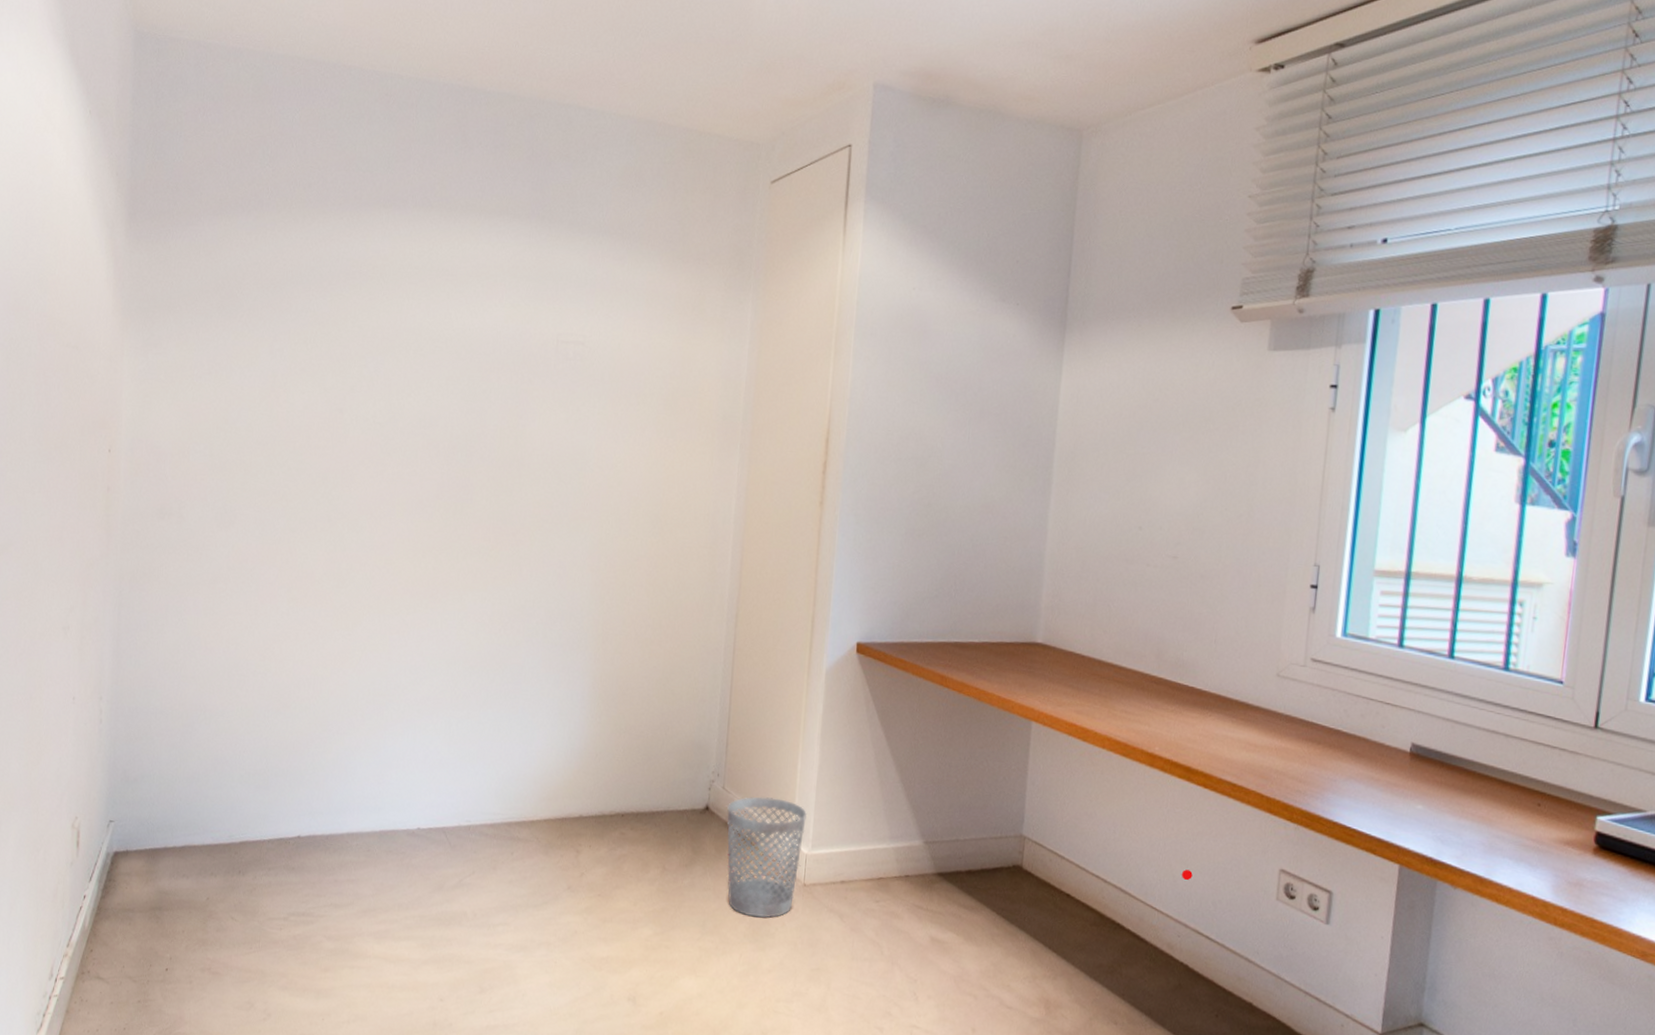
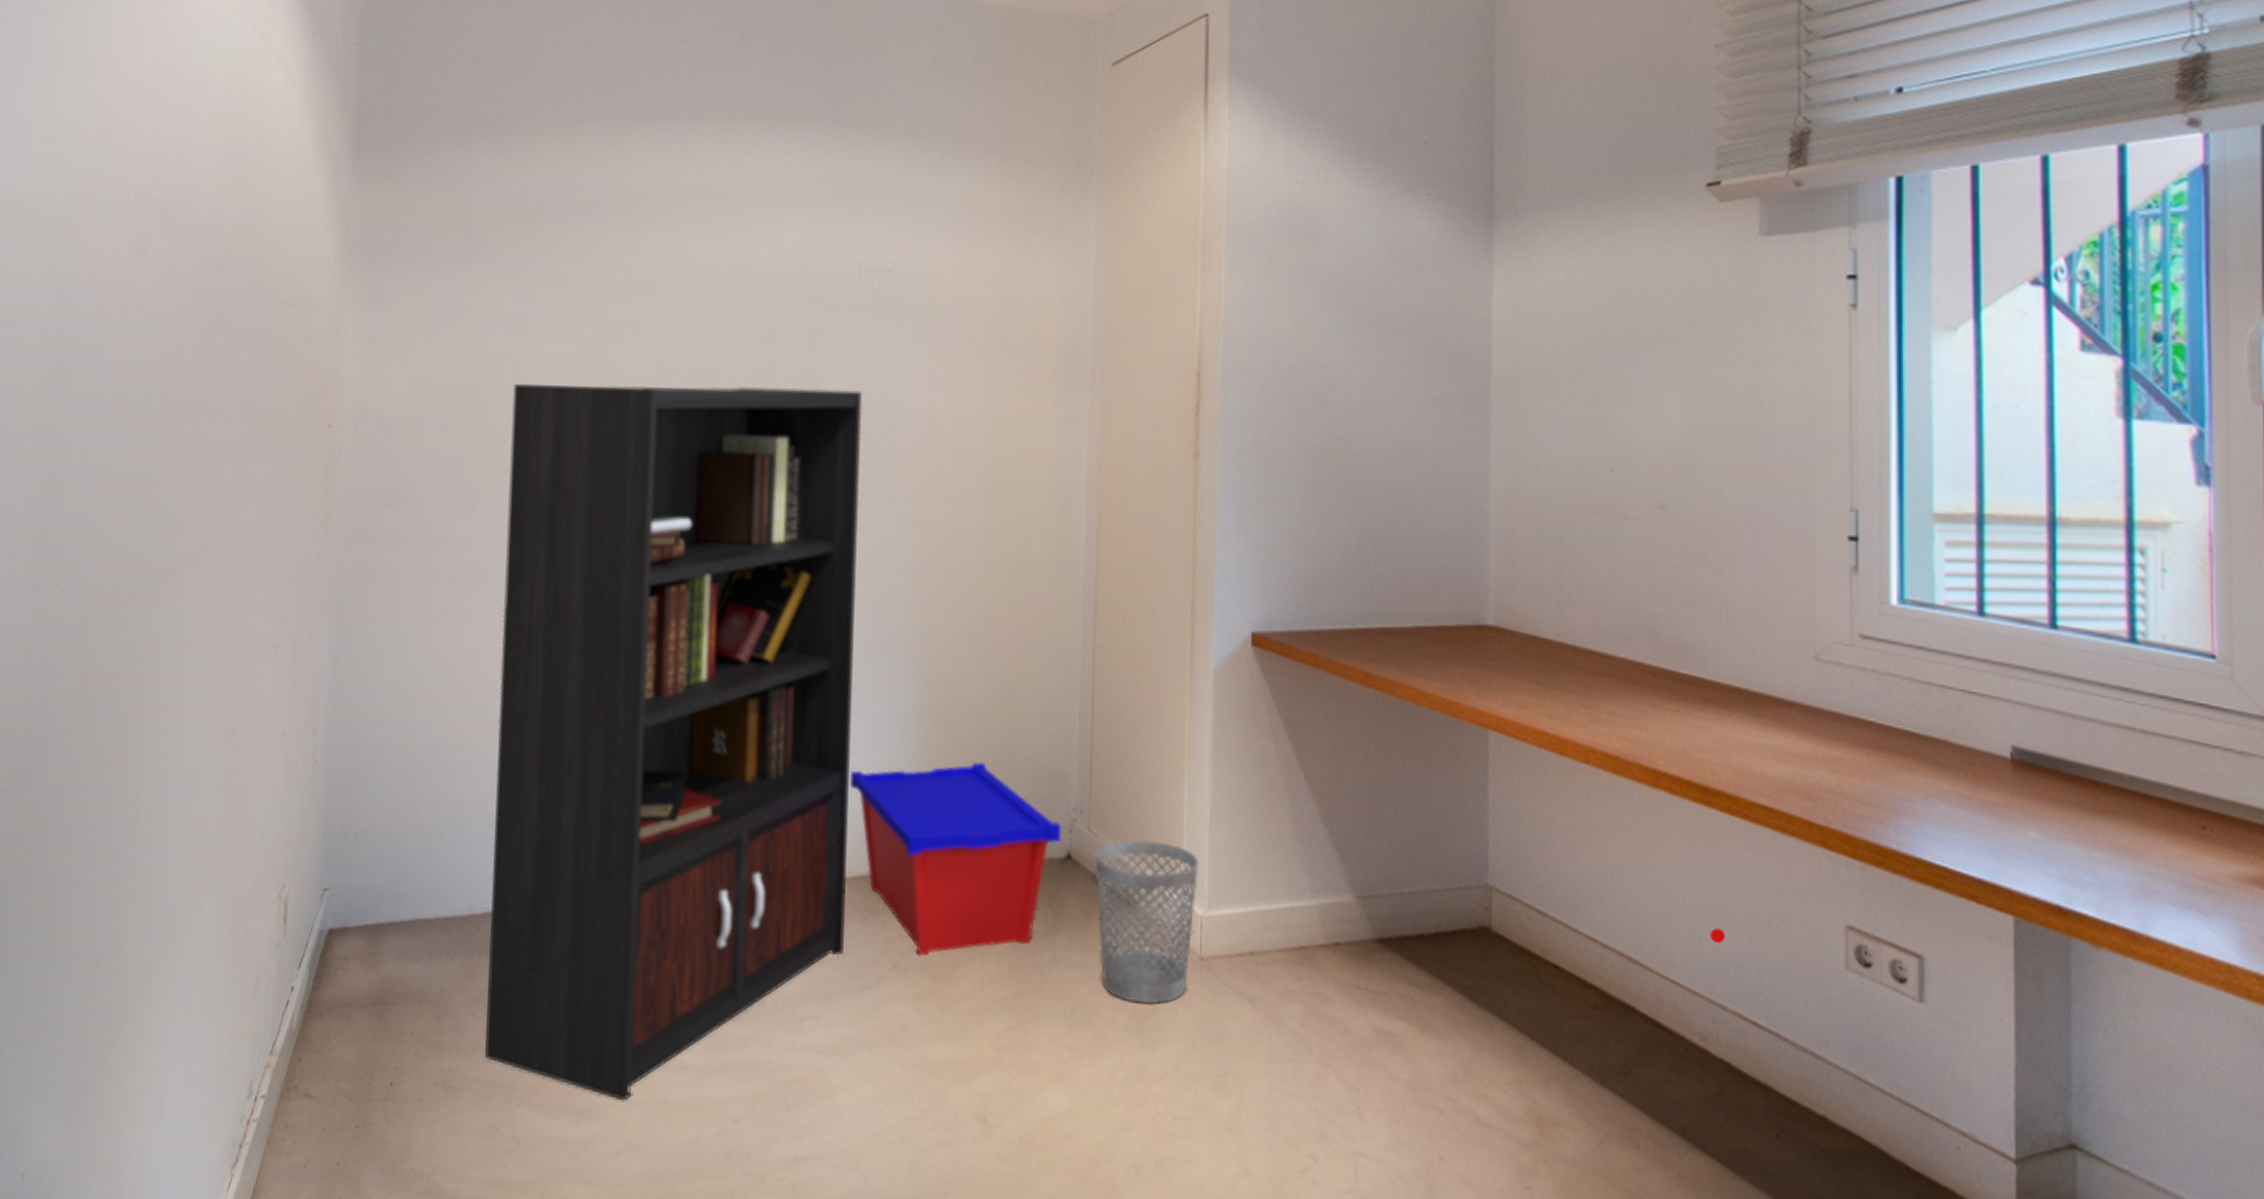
bookcase: none [243,423,557,985] -> present [485,384,863,1102]
storage bin: none [538,734,703,880] -> present [850,761,1063,957]

